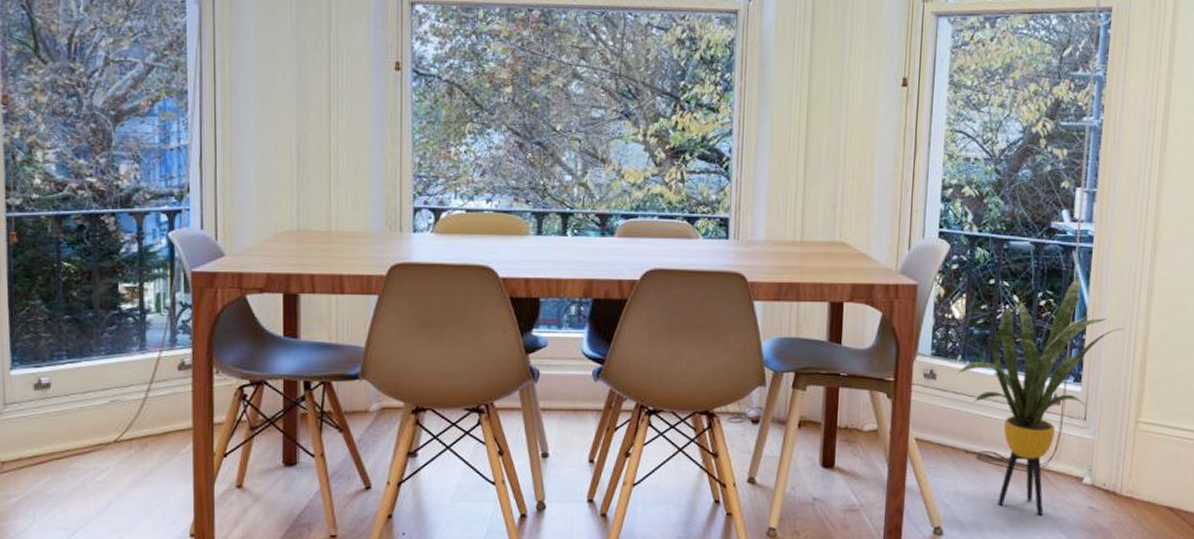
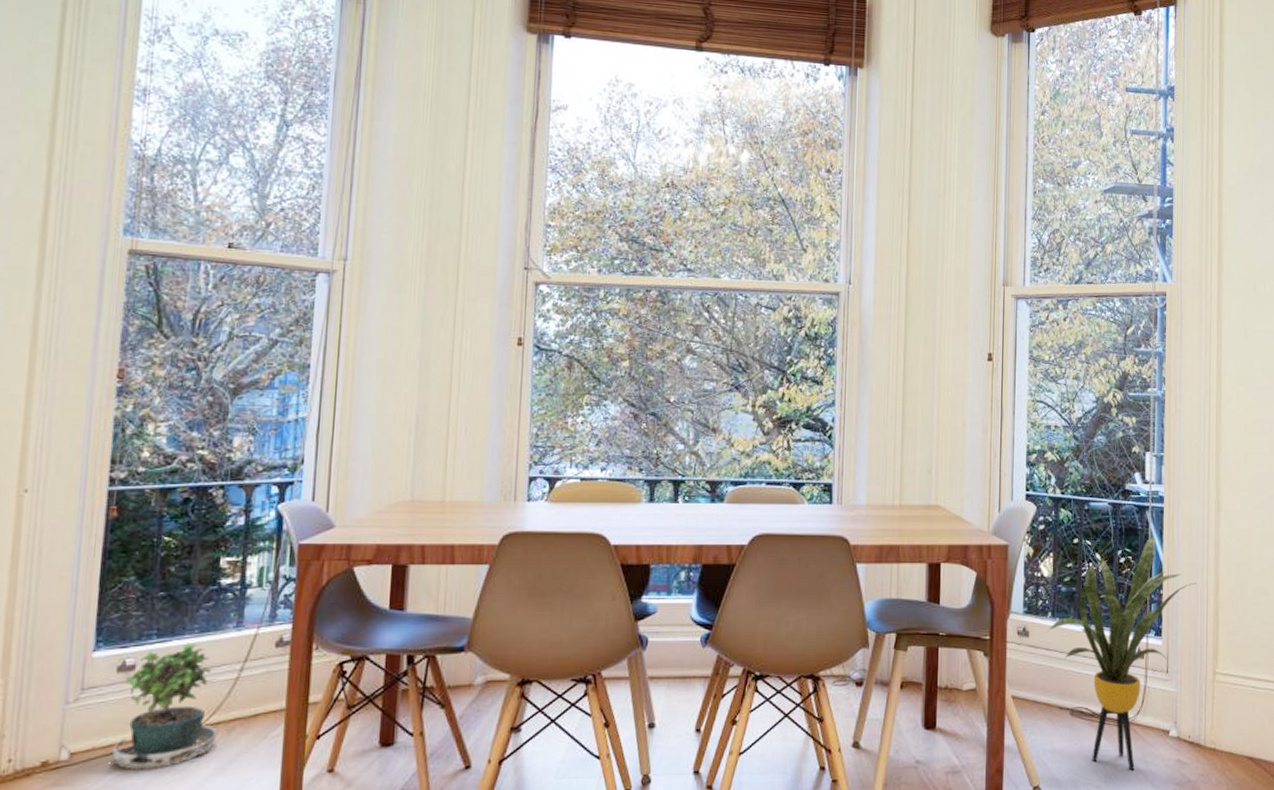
potted plant: none [37,363,133,483] -> present [110,641,219,775]

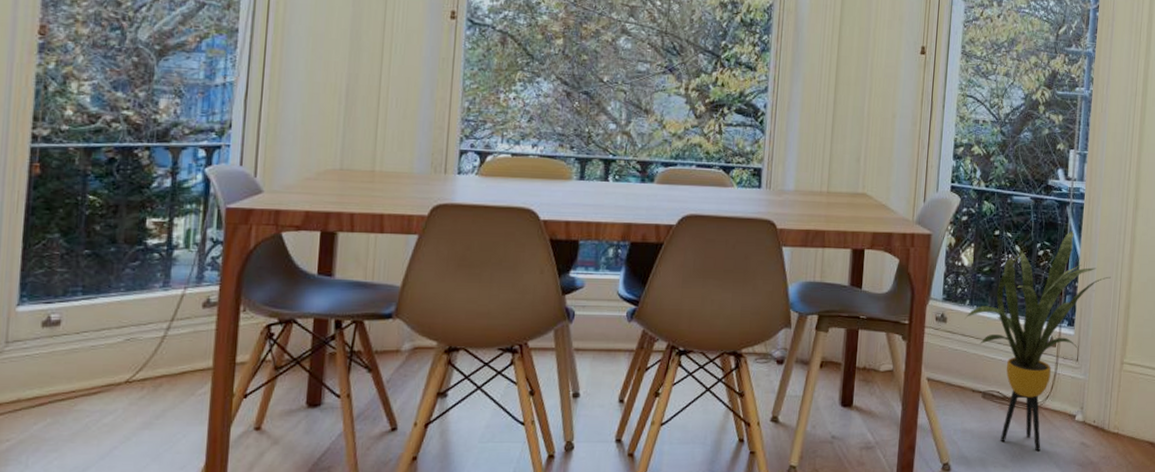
potted plant: present [110,641,219,775] -> none [36,299,145,427]

